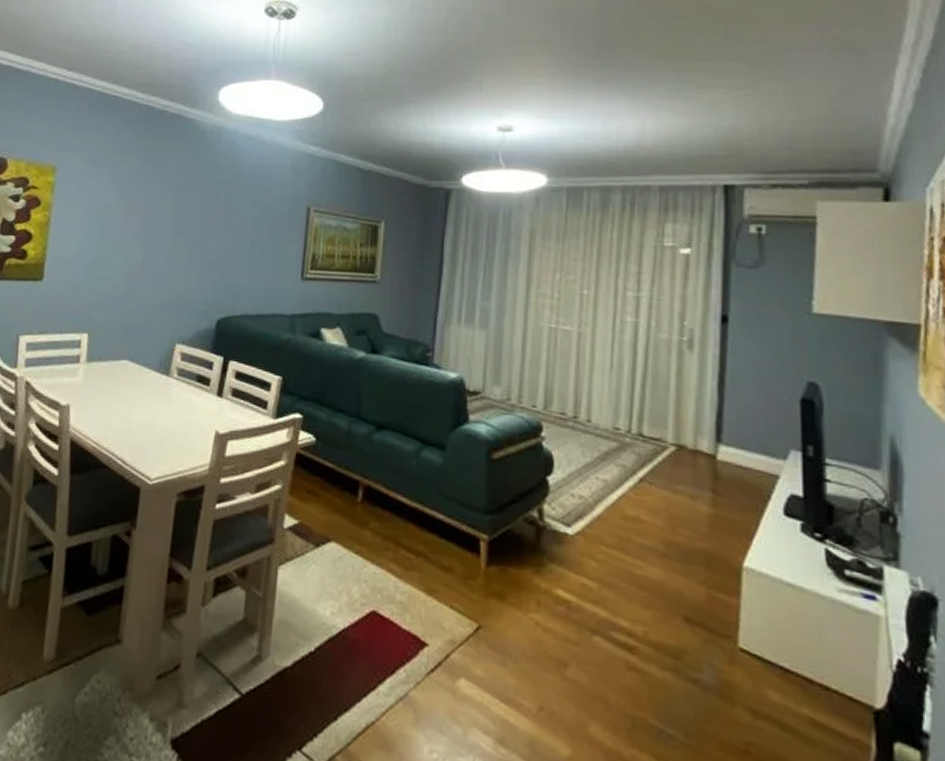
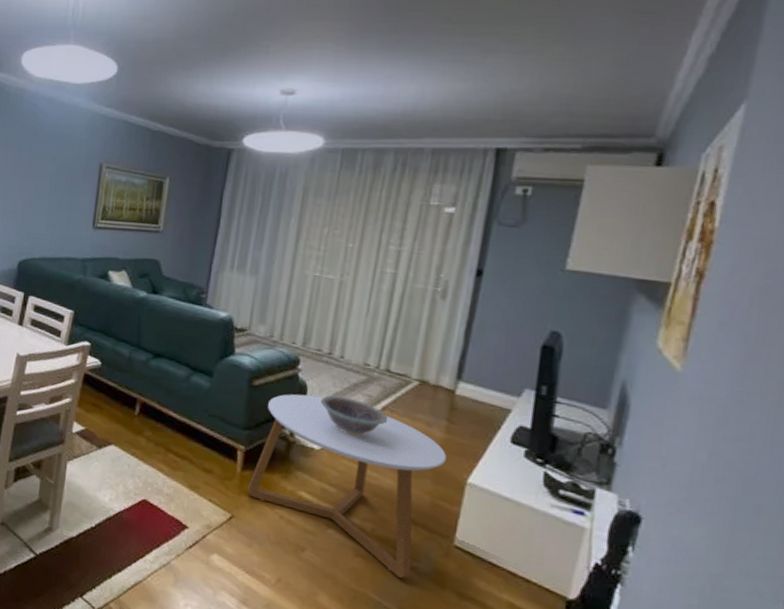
coffee table: none [494,467,716,695] -> present [247,394,446,578]
decorative bowl: none [570,467,647,516] -> present [321,395,388,436]

